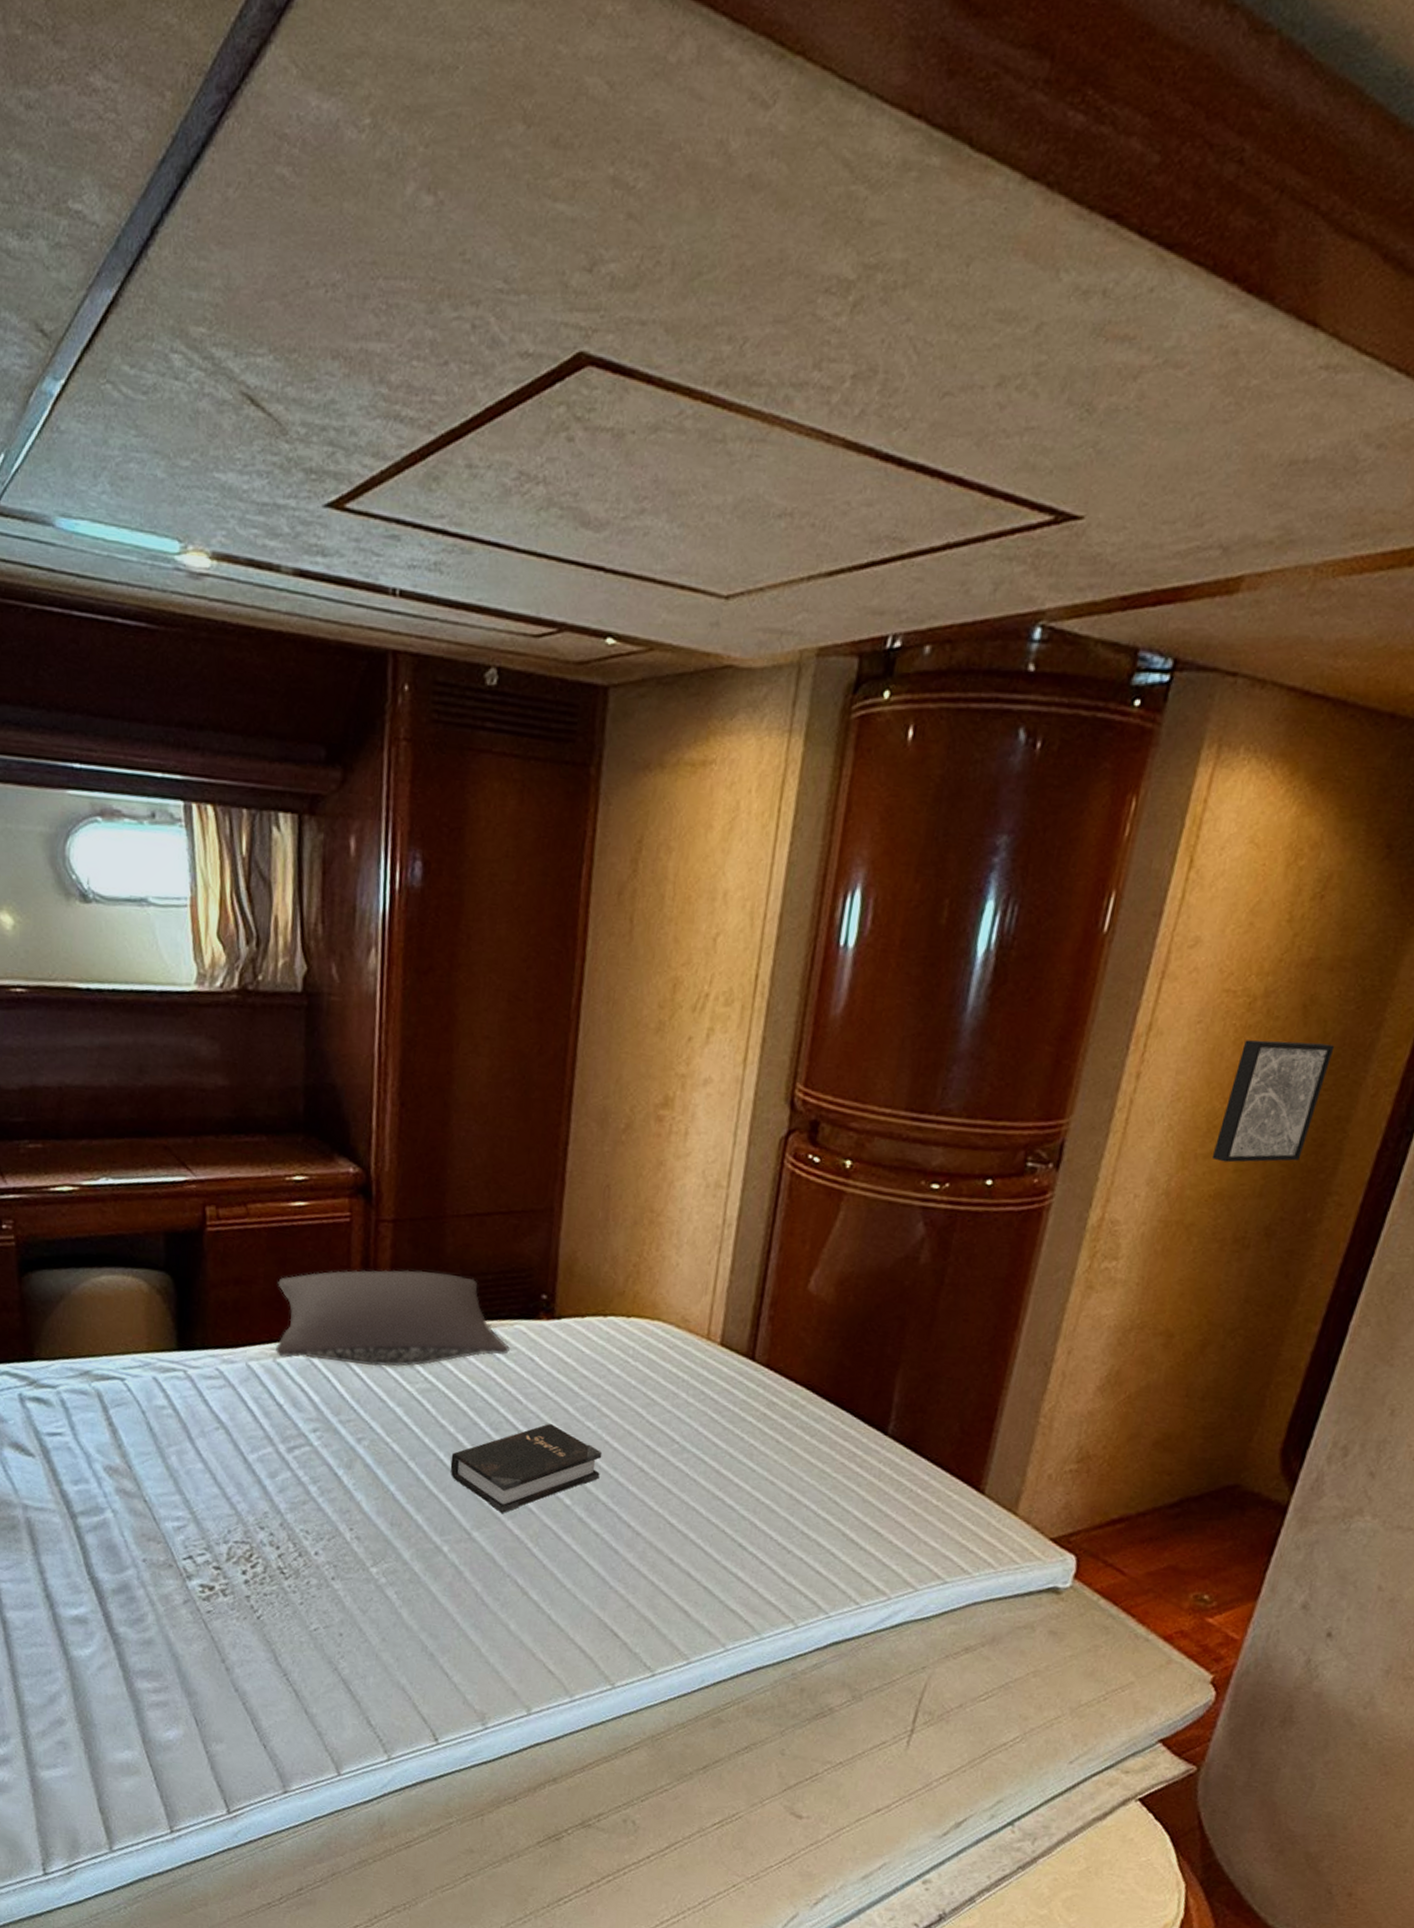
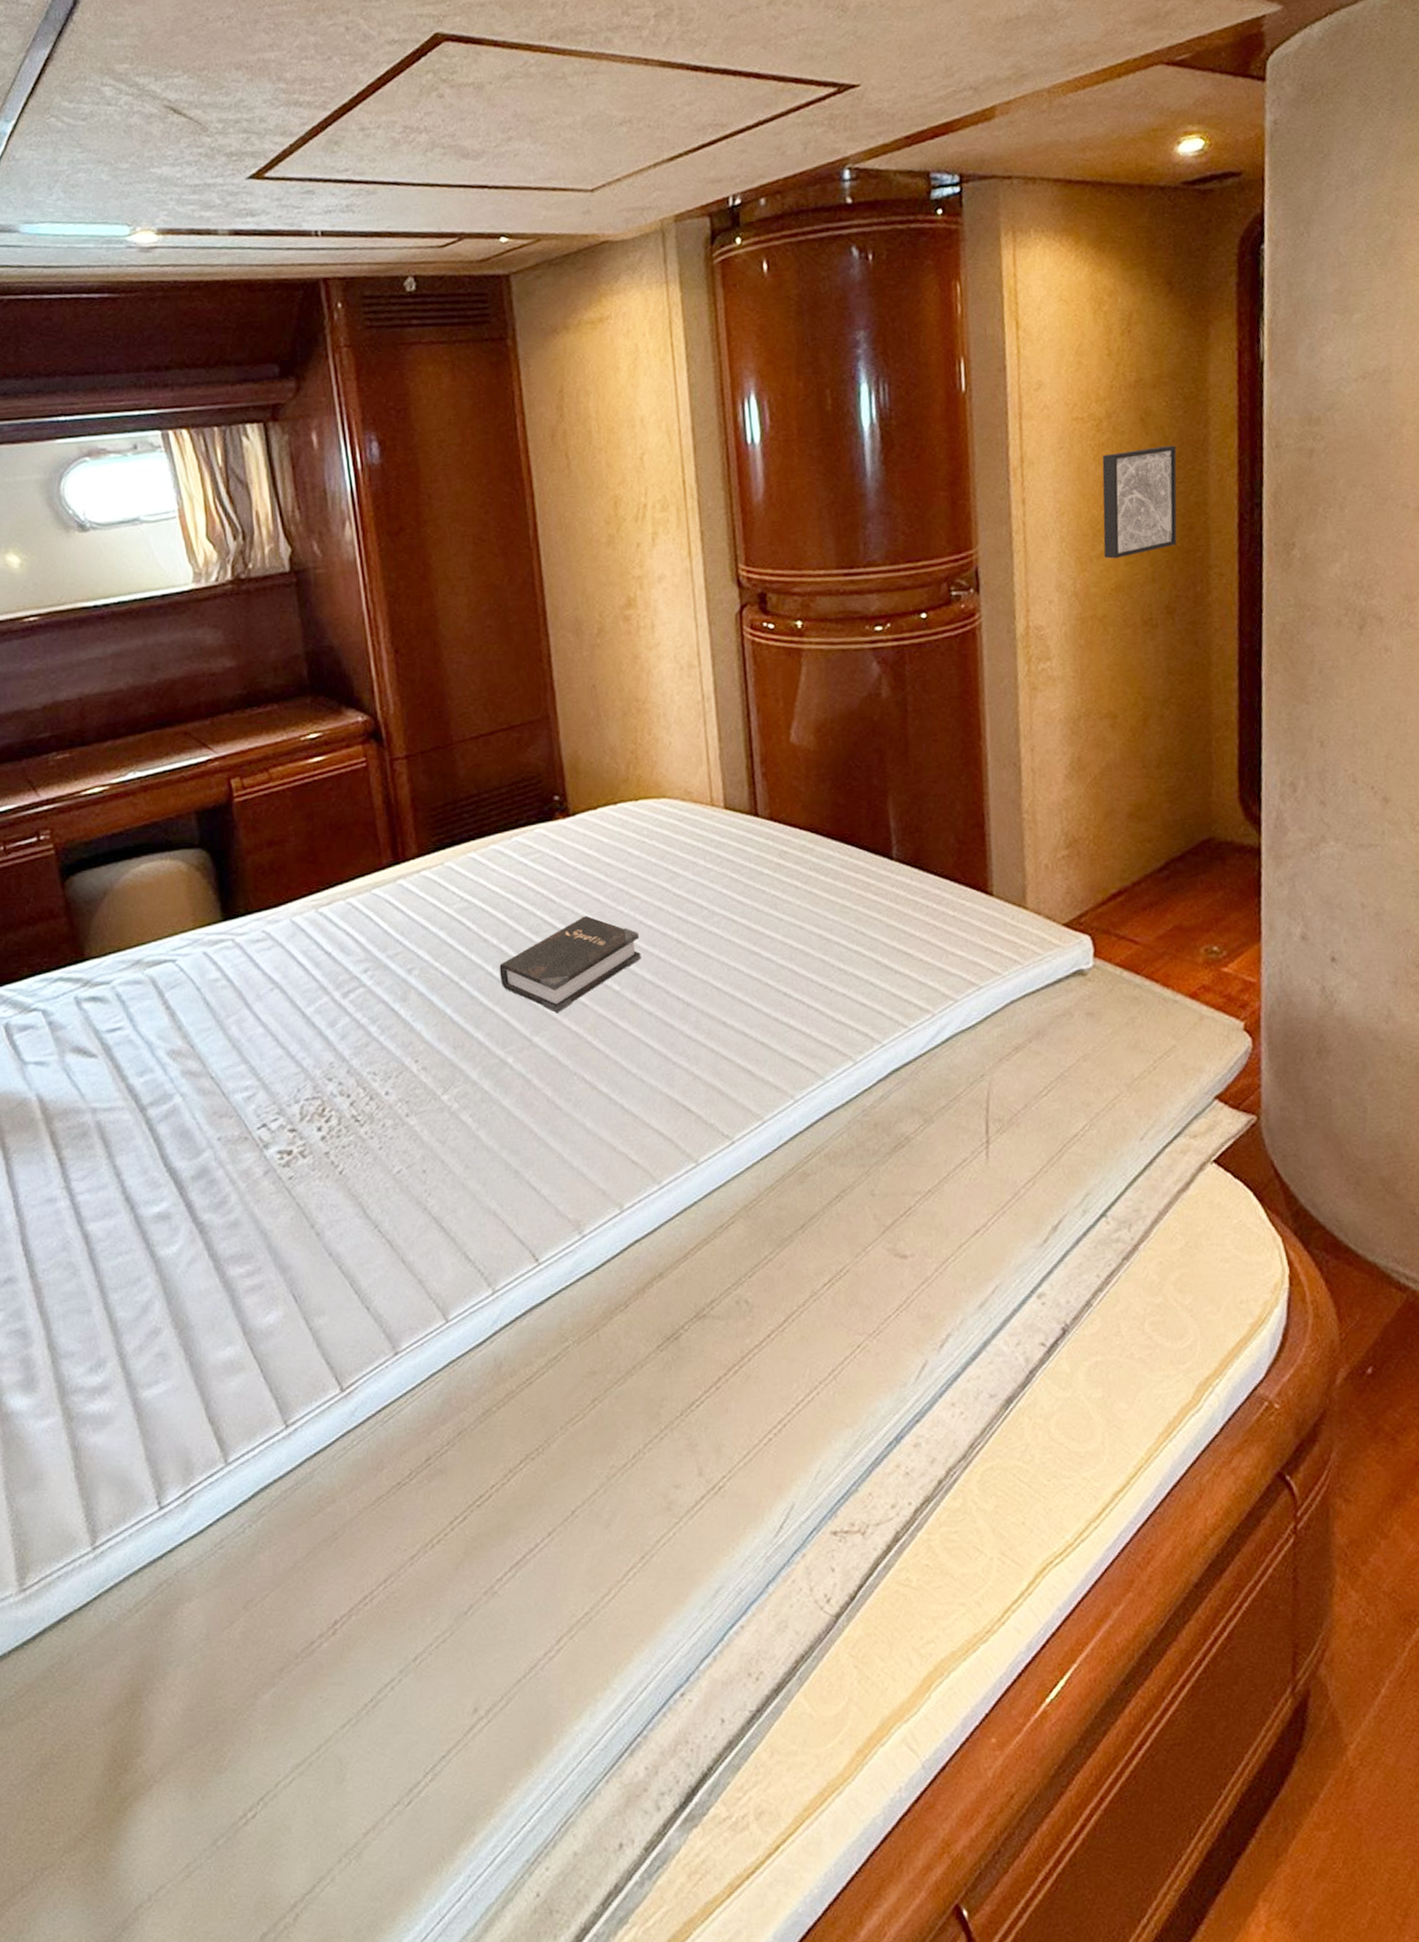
pillow: present [276,1269,510,1367] -> none [308,794,534,906]

